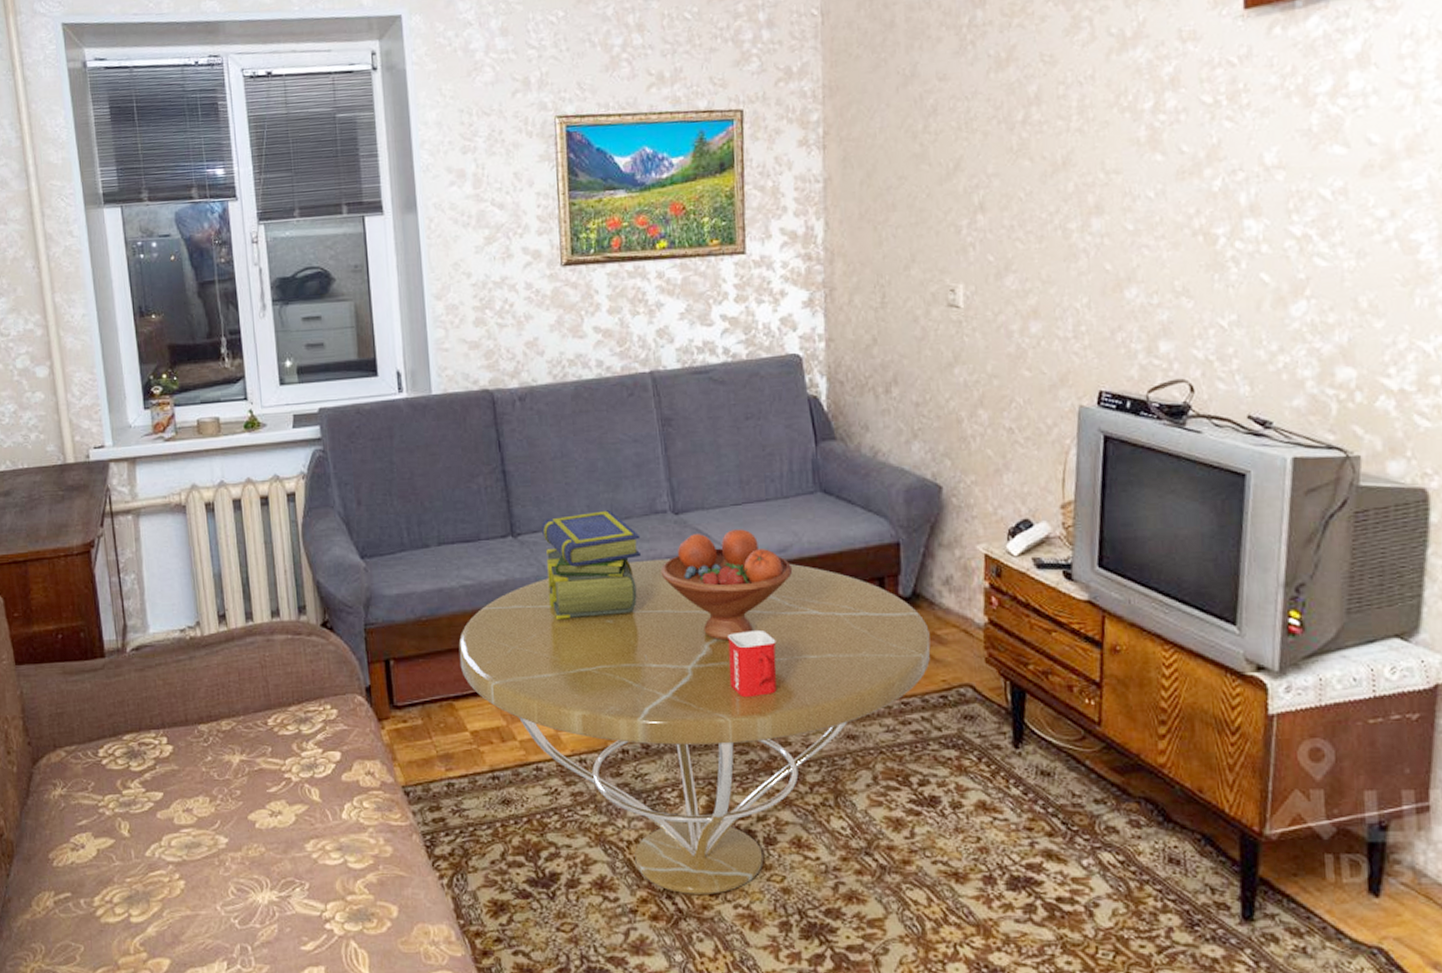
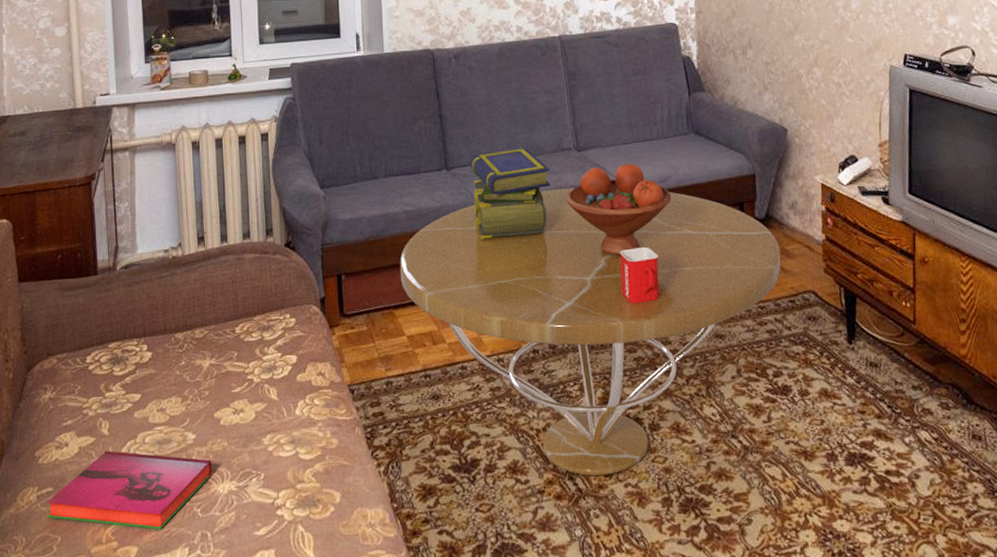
hardback book: none [65,854,250,942] -> present [46,451,213,530]

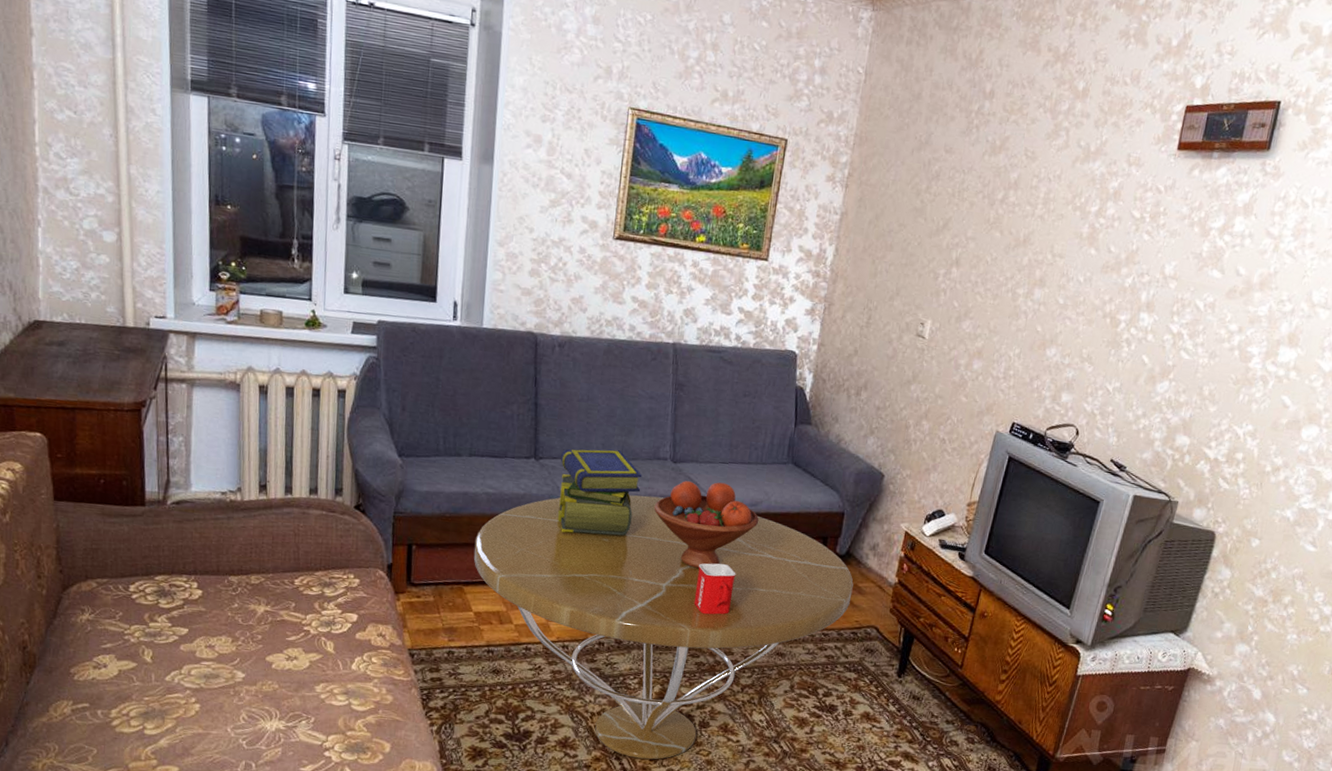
hardback book: present [46,451,213,530] -> none [82,677,261,755]

